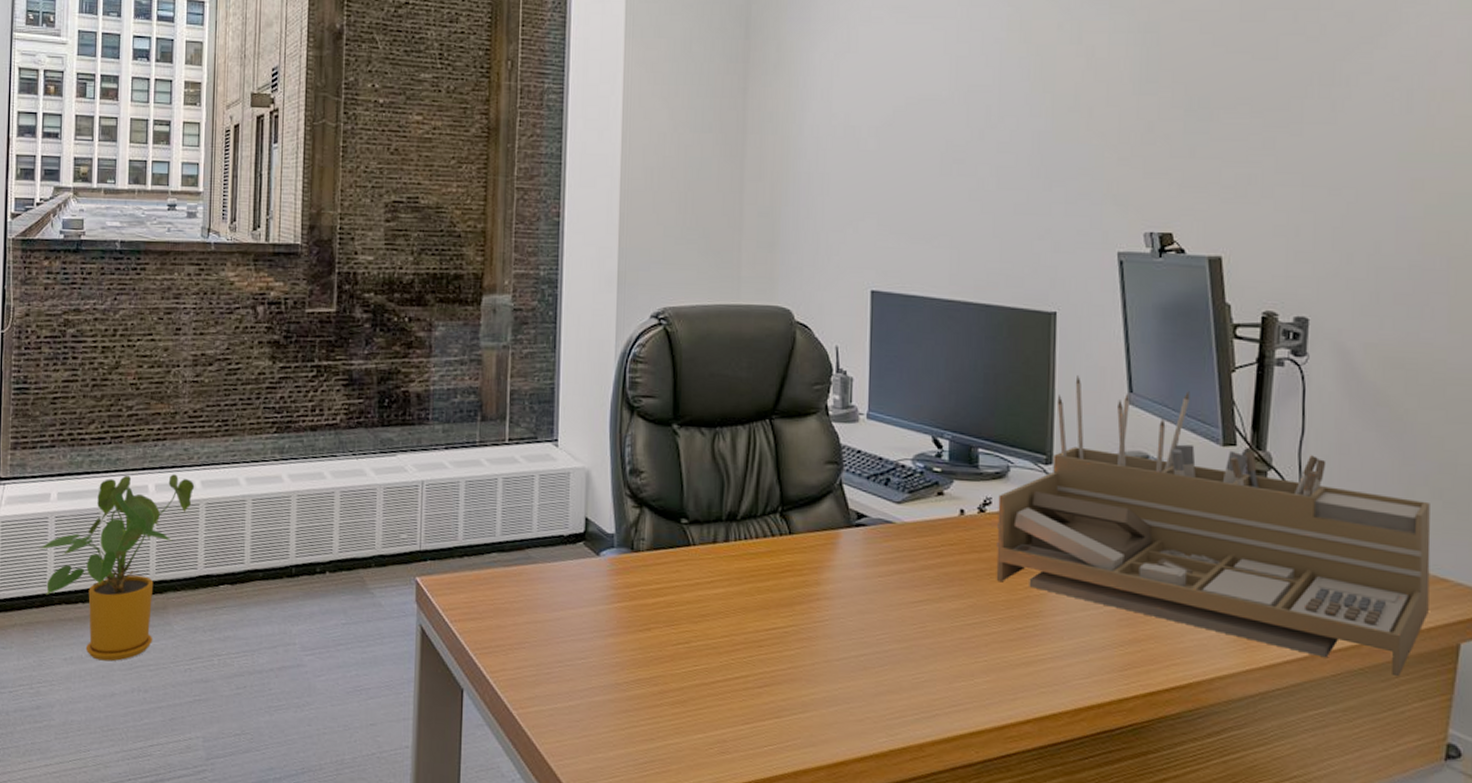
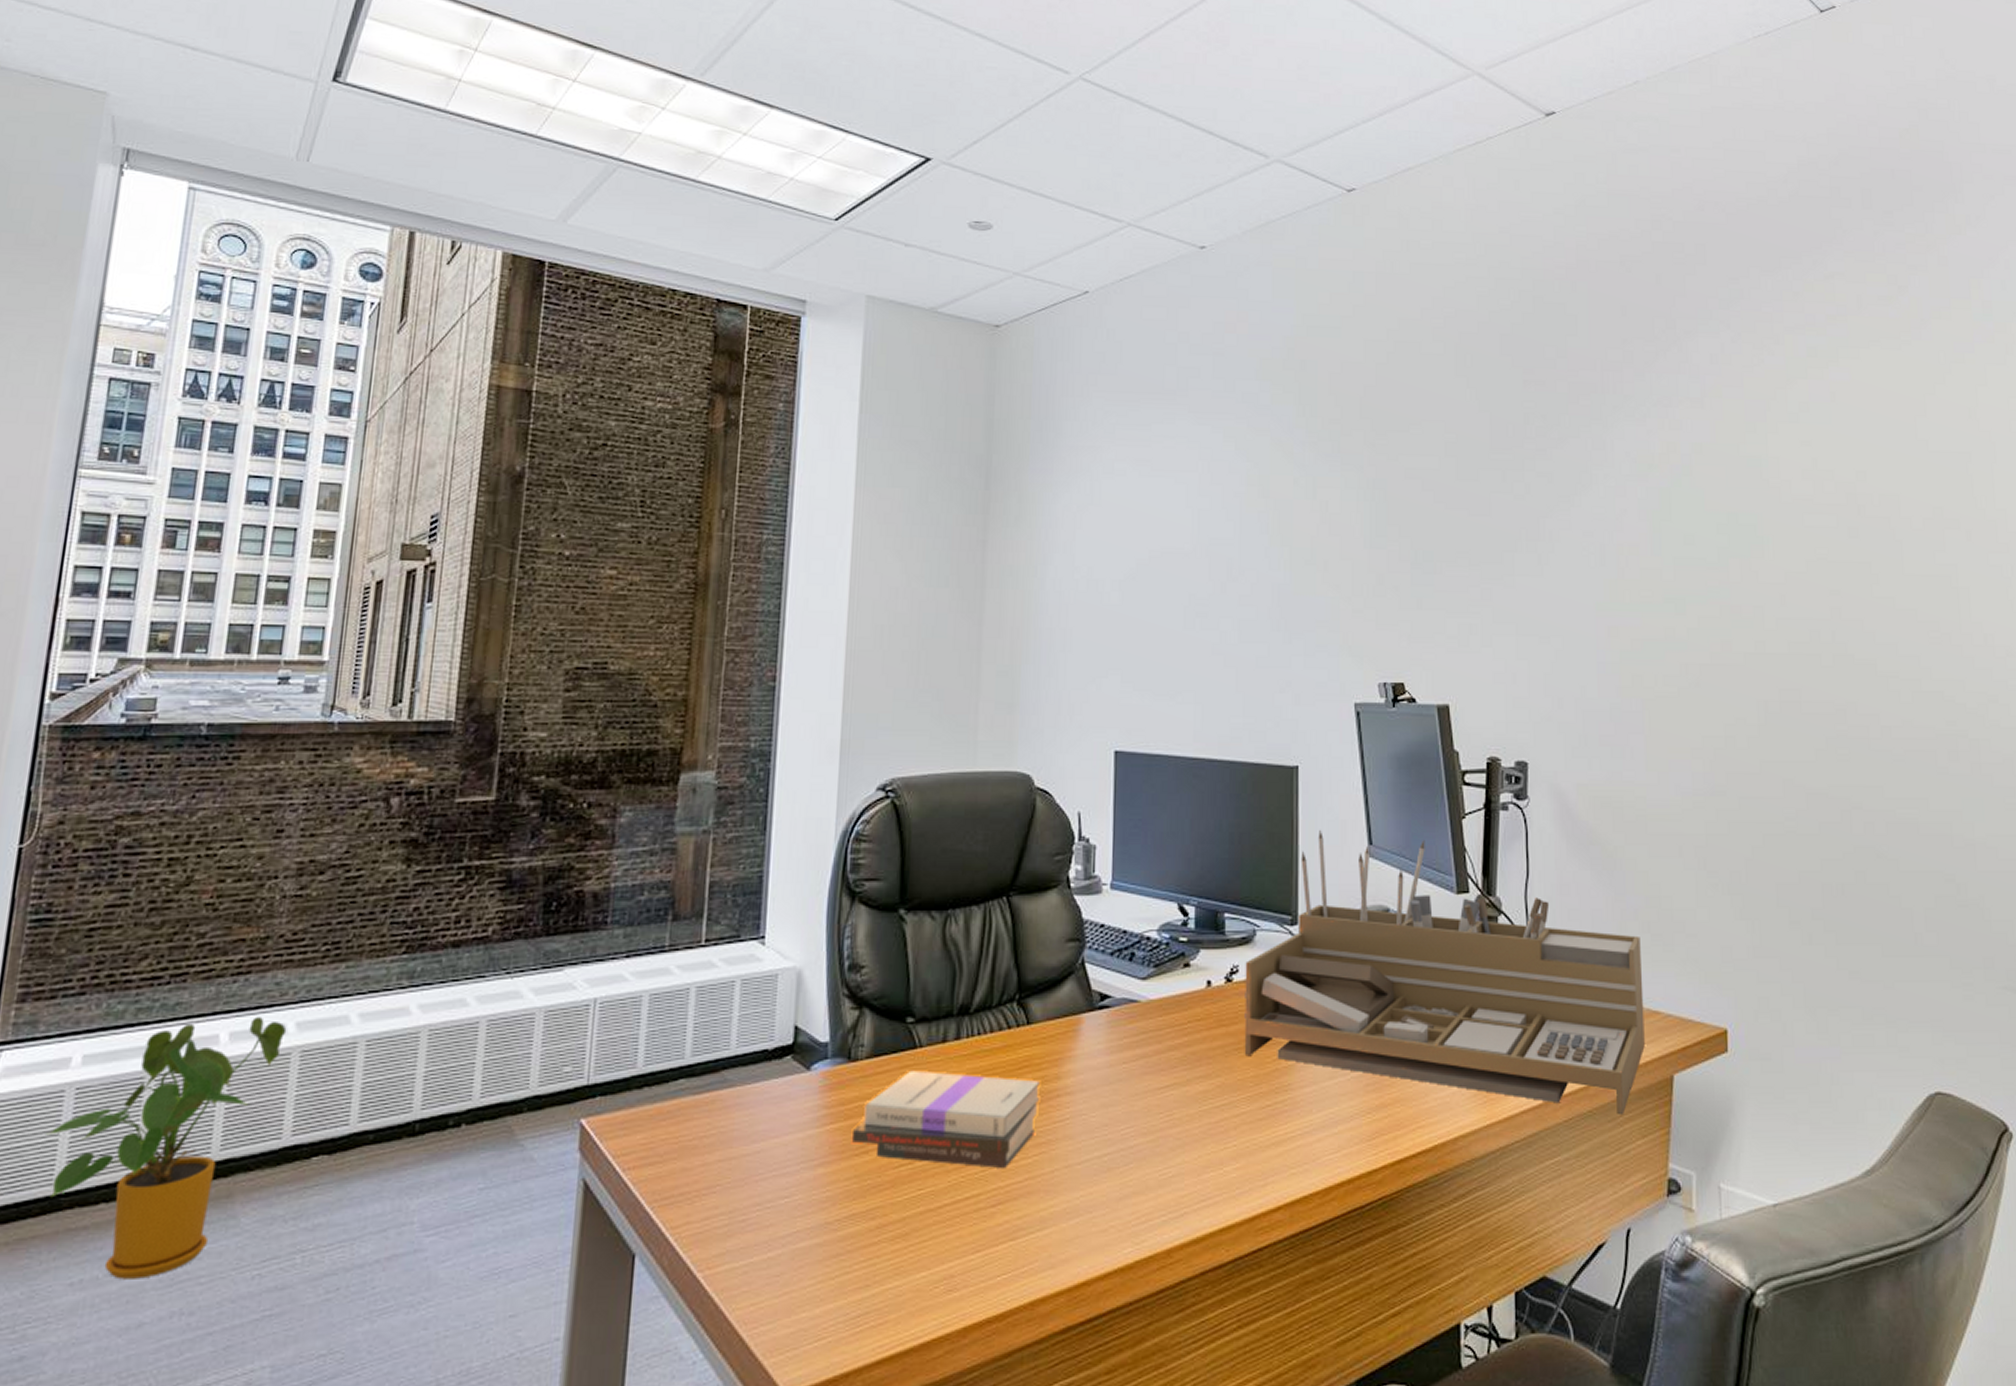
books: none [635,564,802,656] -> present [851,1070,1041,1168]

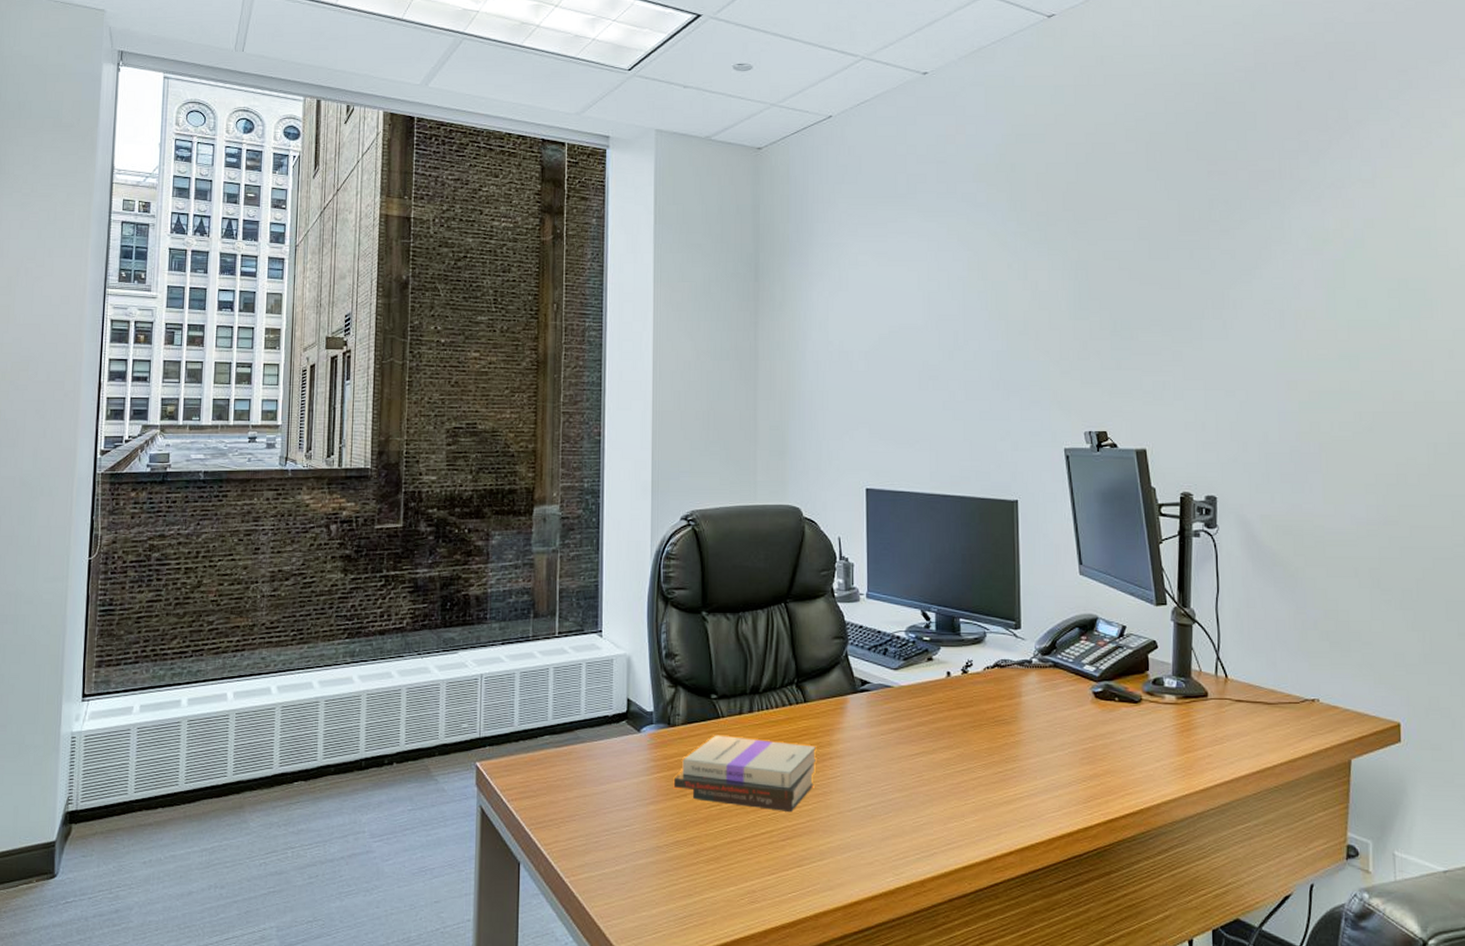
house plant: present [46,1017,287,1280] -> none [121,682,271,862]
desk organizer: present [1244,829,1645,1116] -> none [978,552,1325,792]

